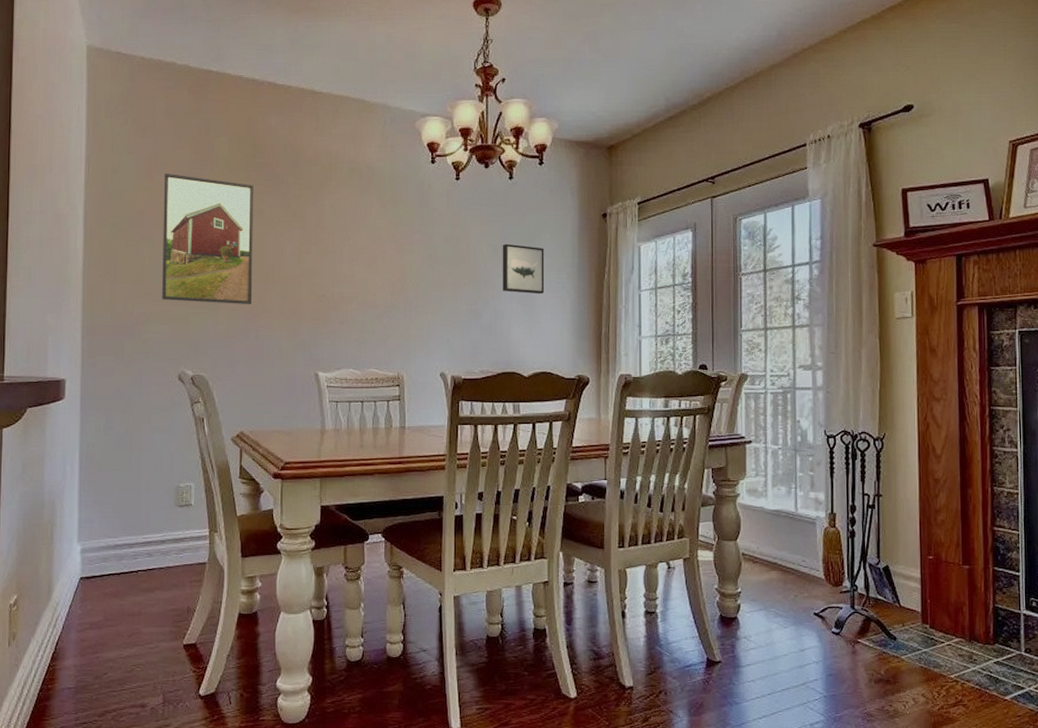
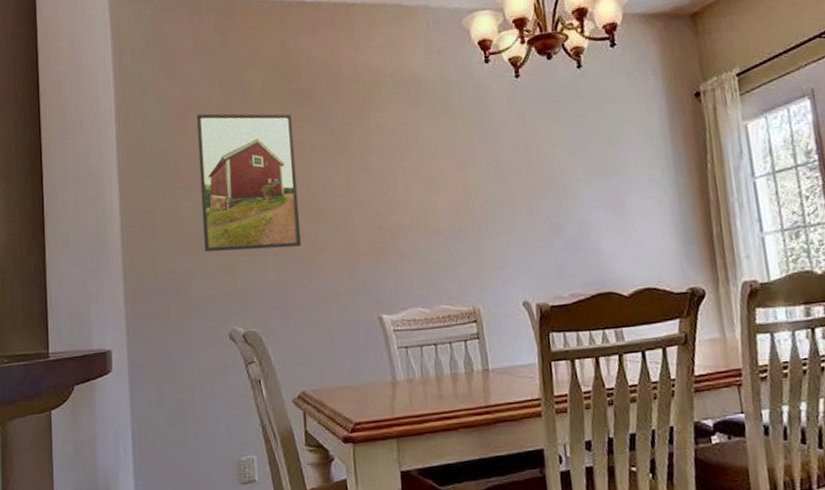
wall art: present [502,243,545,295] -> none [578,141,635,198]

